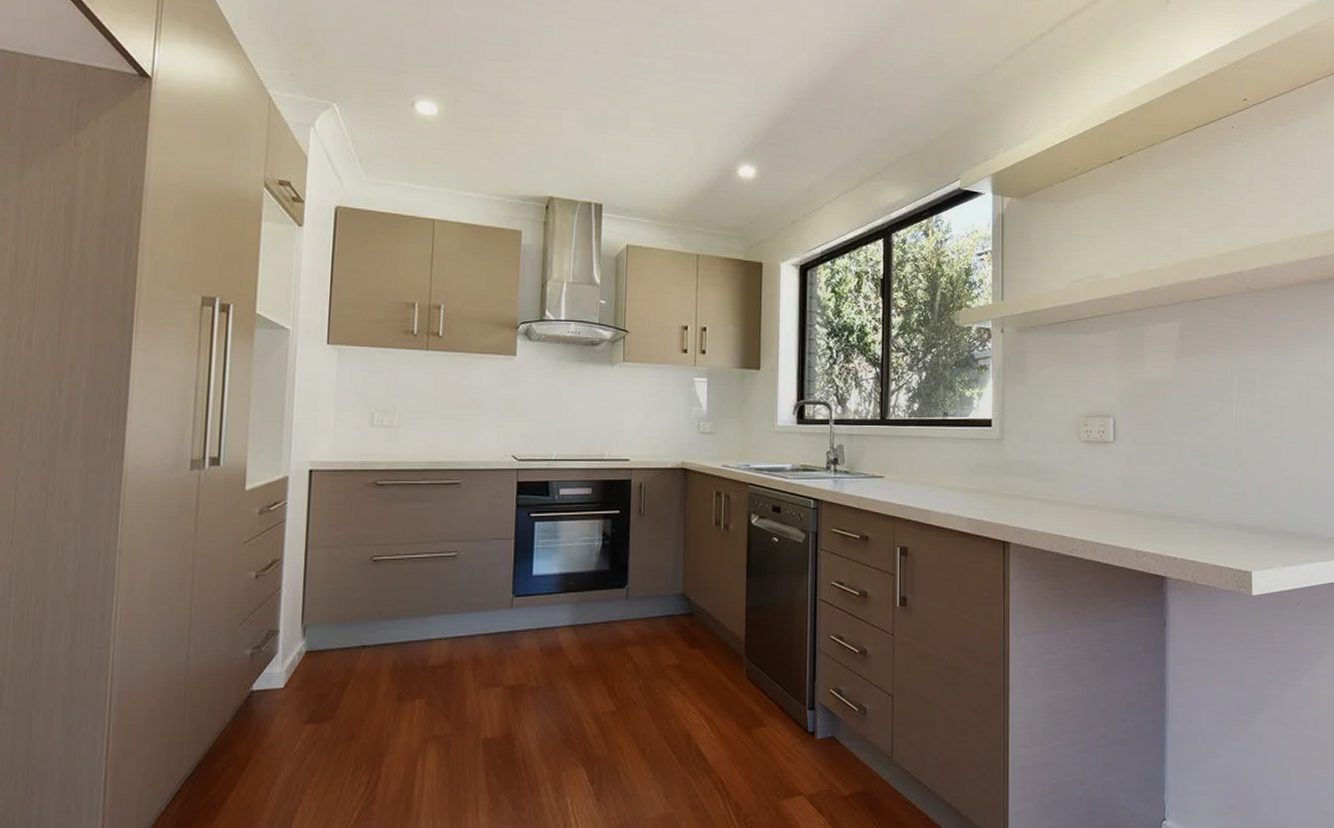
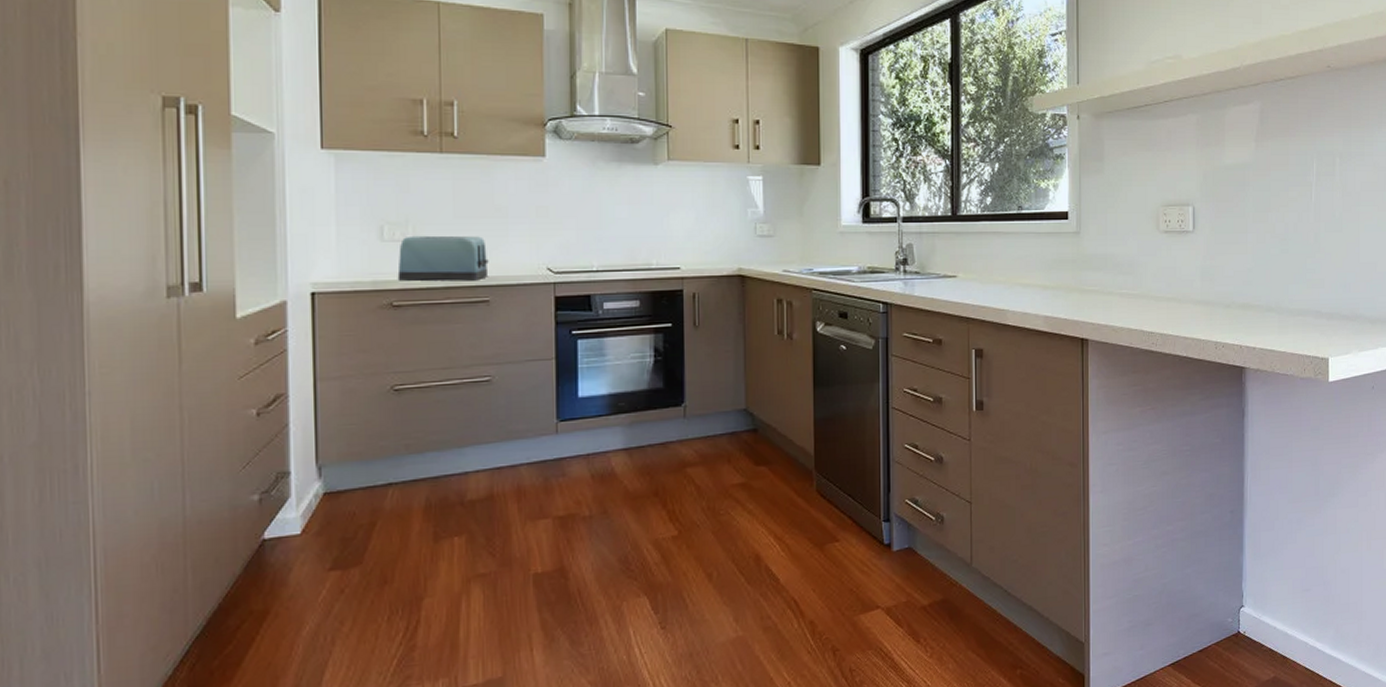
toaster: none [383,422,462,465] -> present [397,235,489,281]

